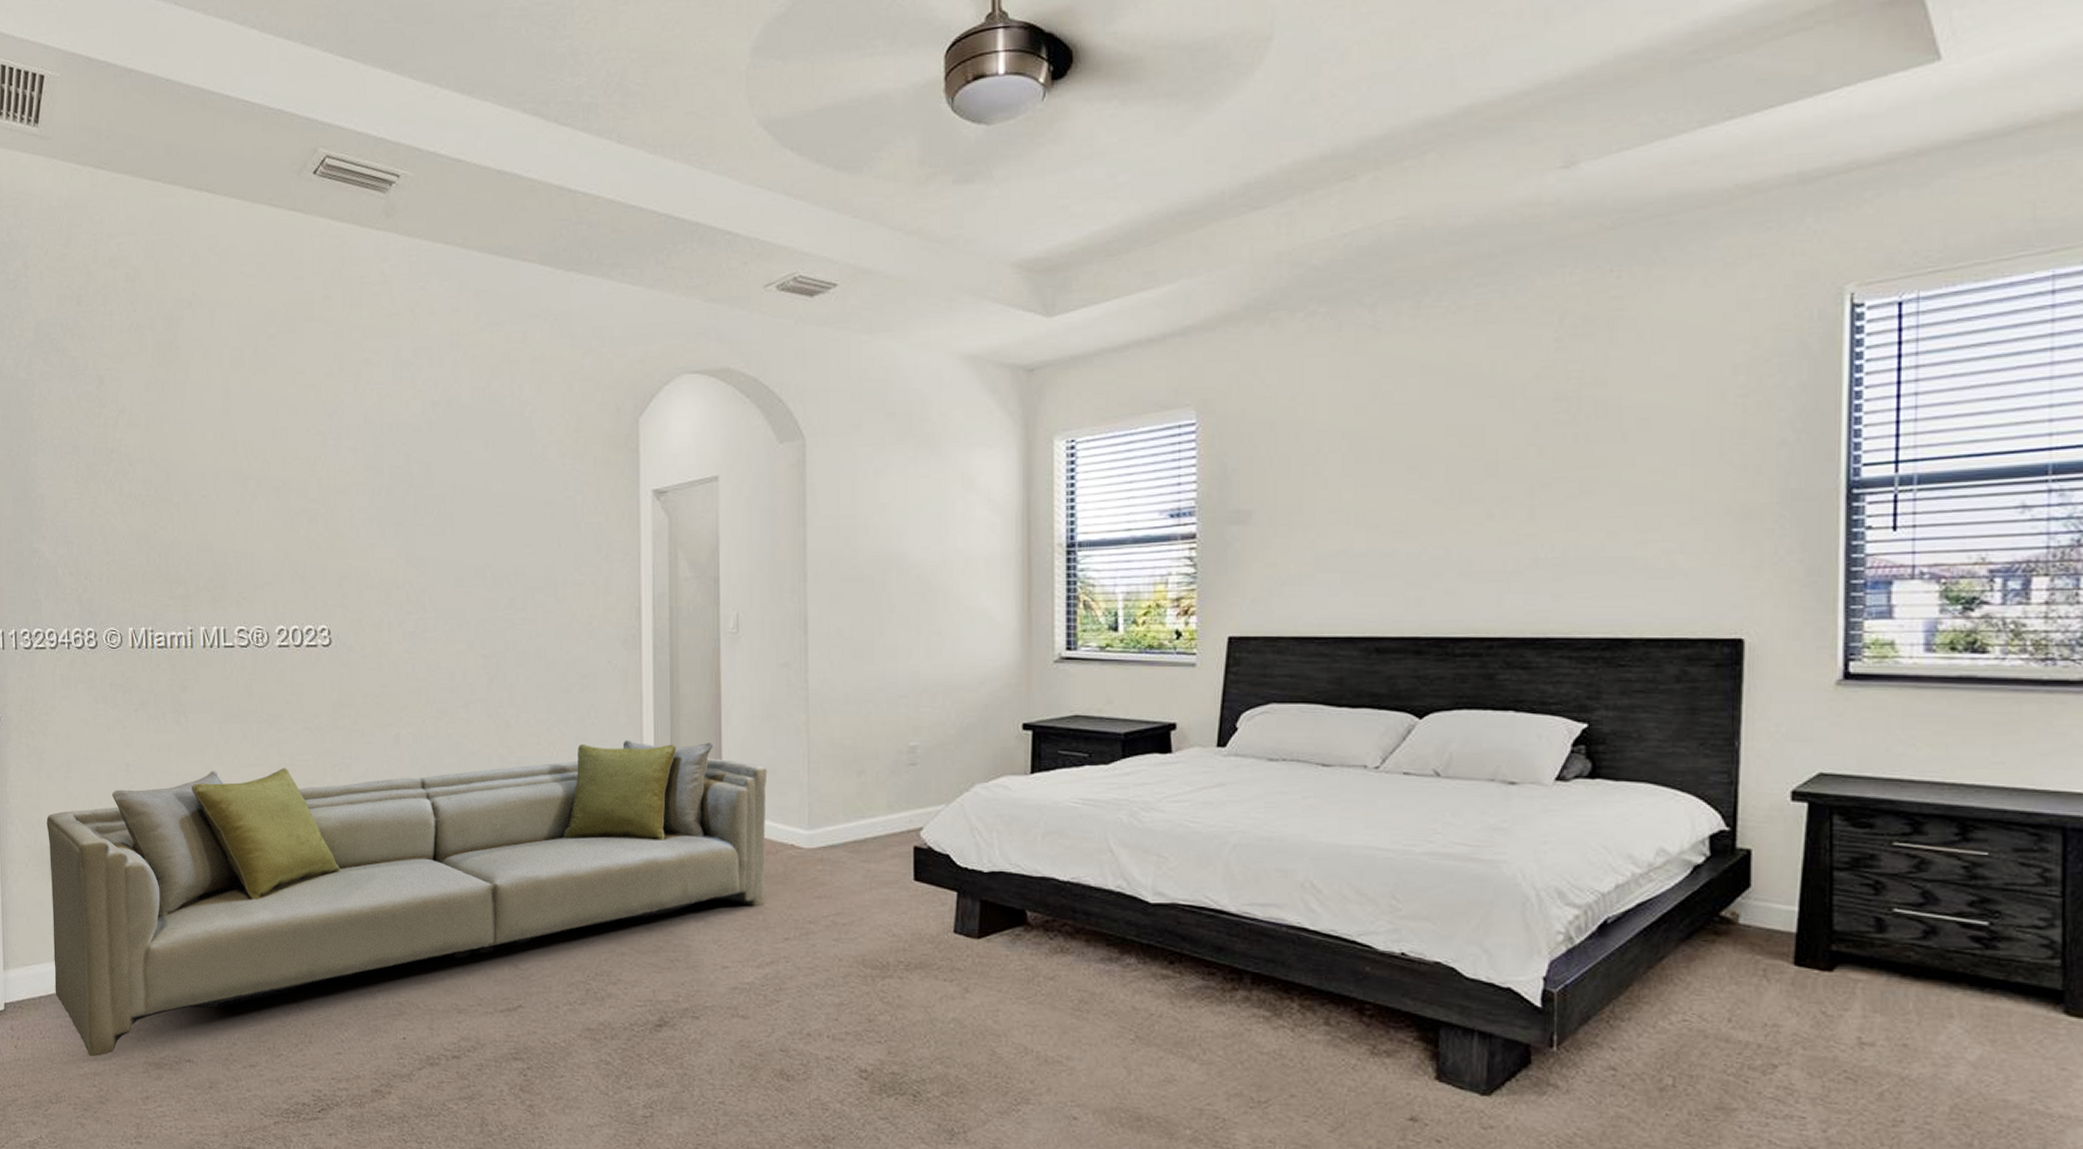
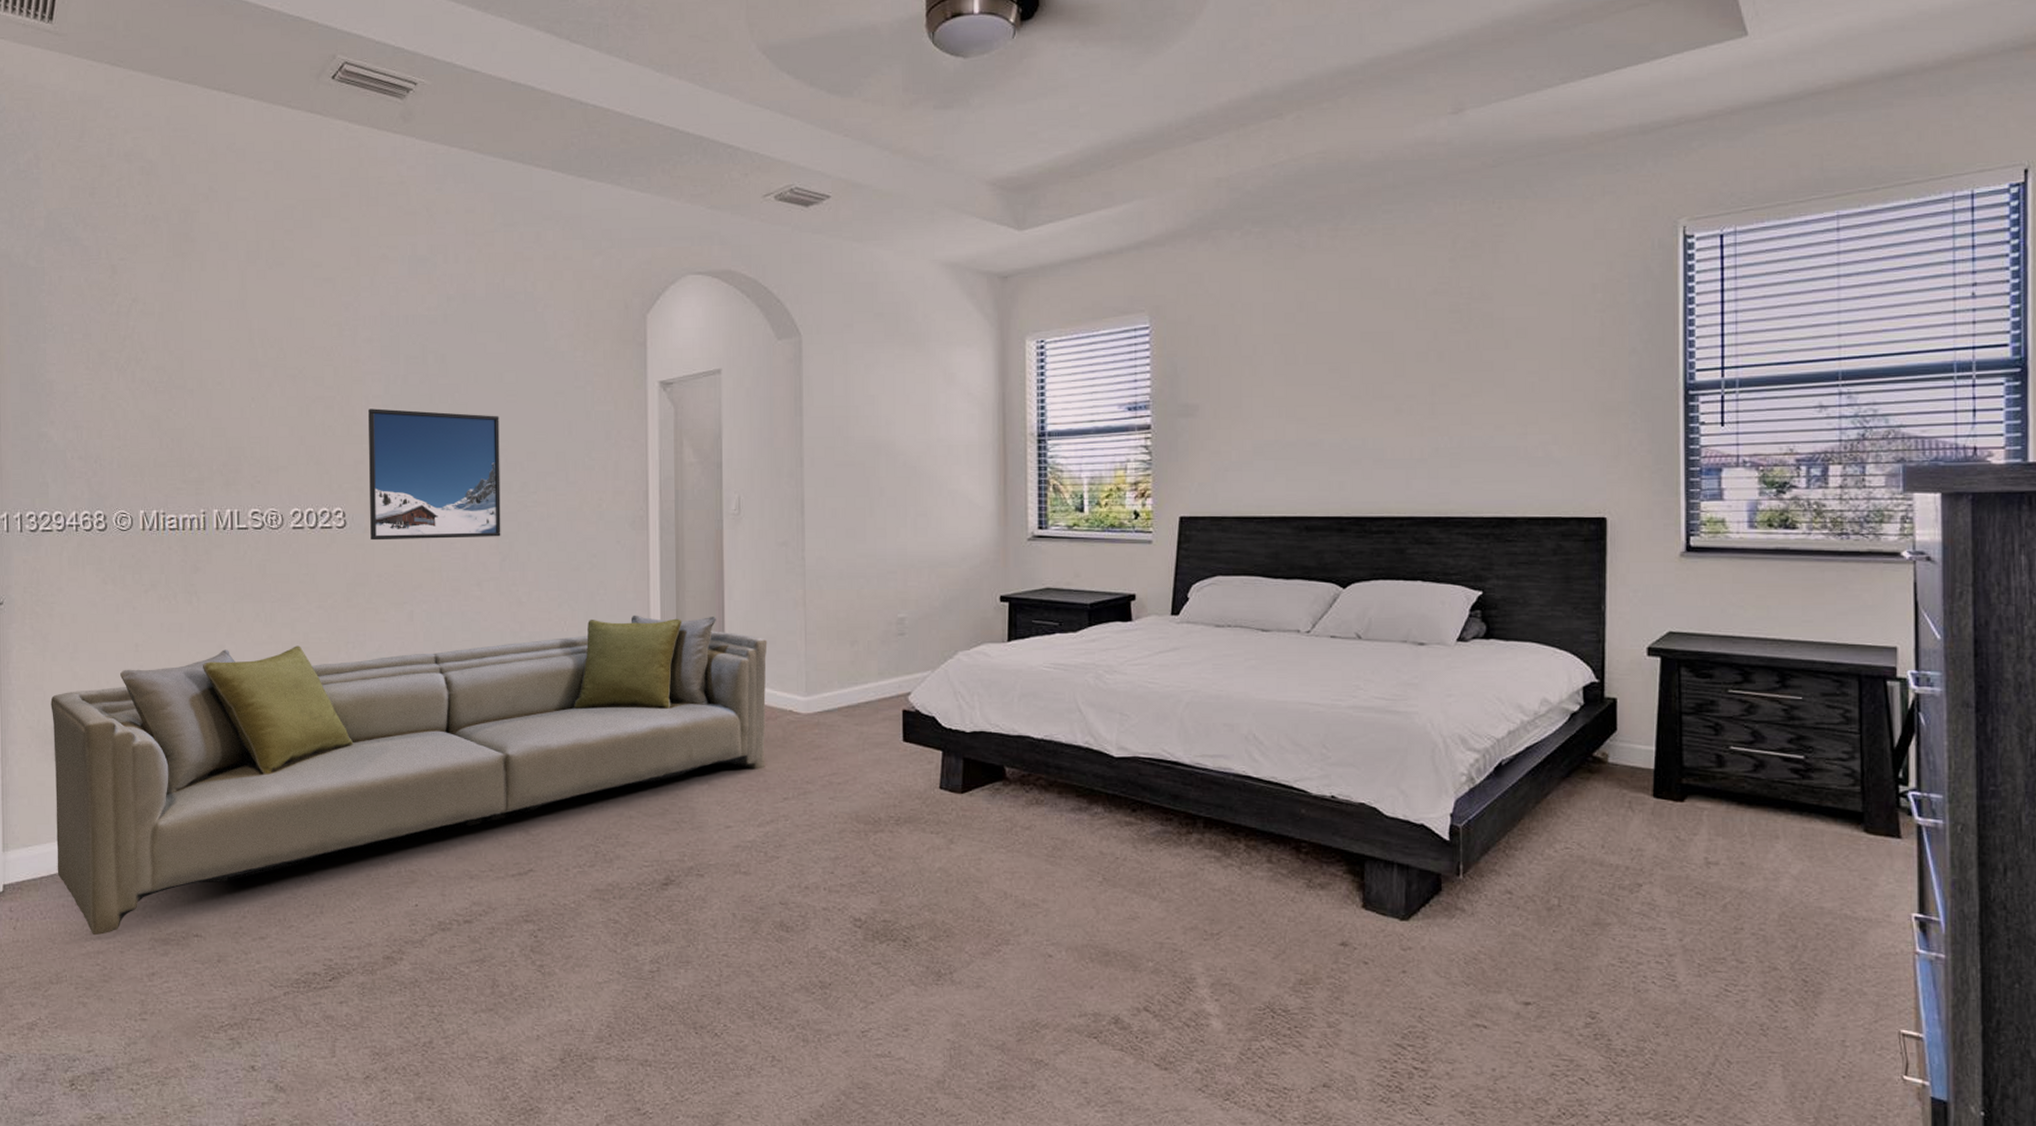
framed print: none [353,521,488,660] -> present [368,408,501,541]

